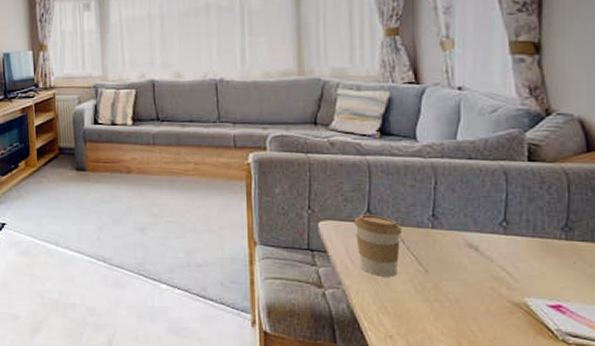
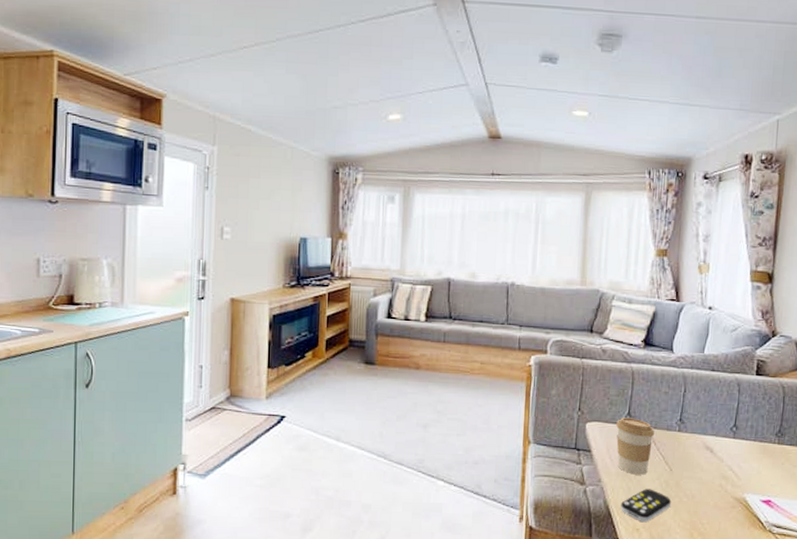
remote control: none [368,292,430,329] -> present [621,488,672,523]

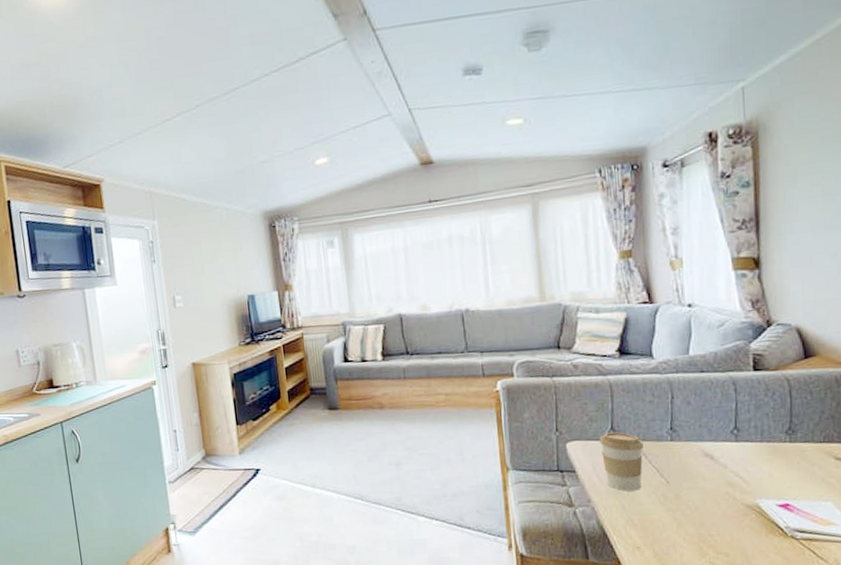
remote control: present [621,488,672,523] -> none [616,504,673,540]

